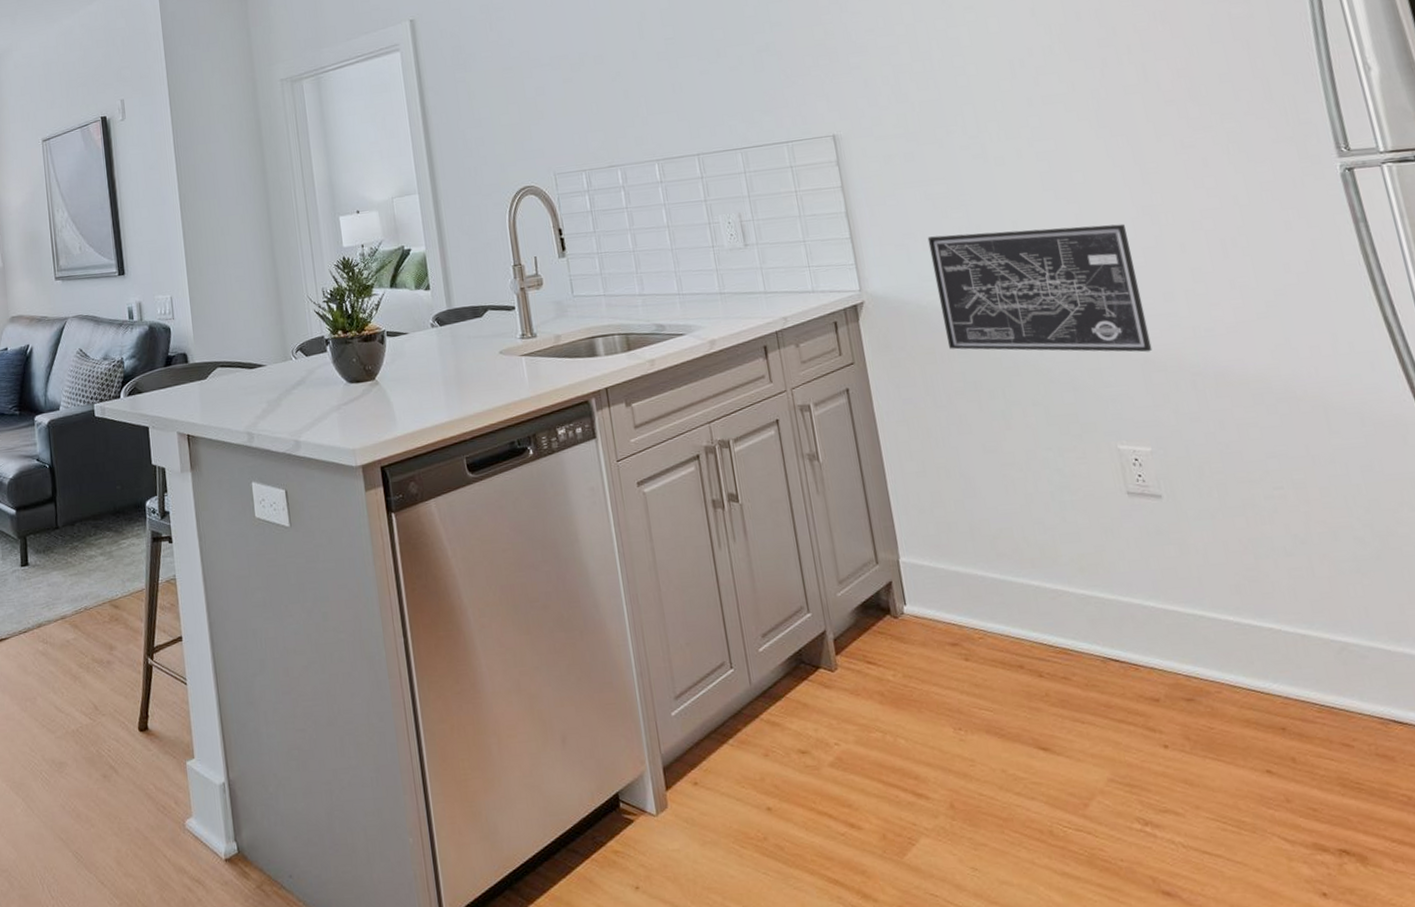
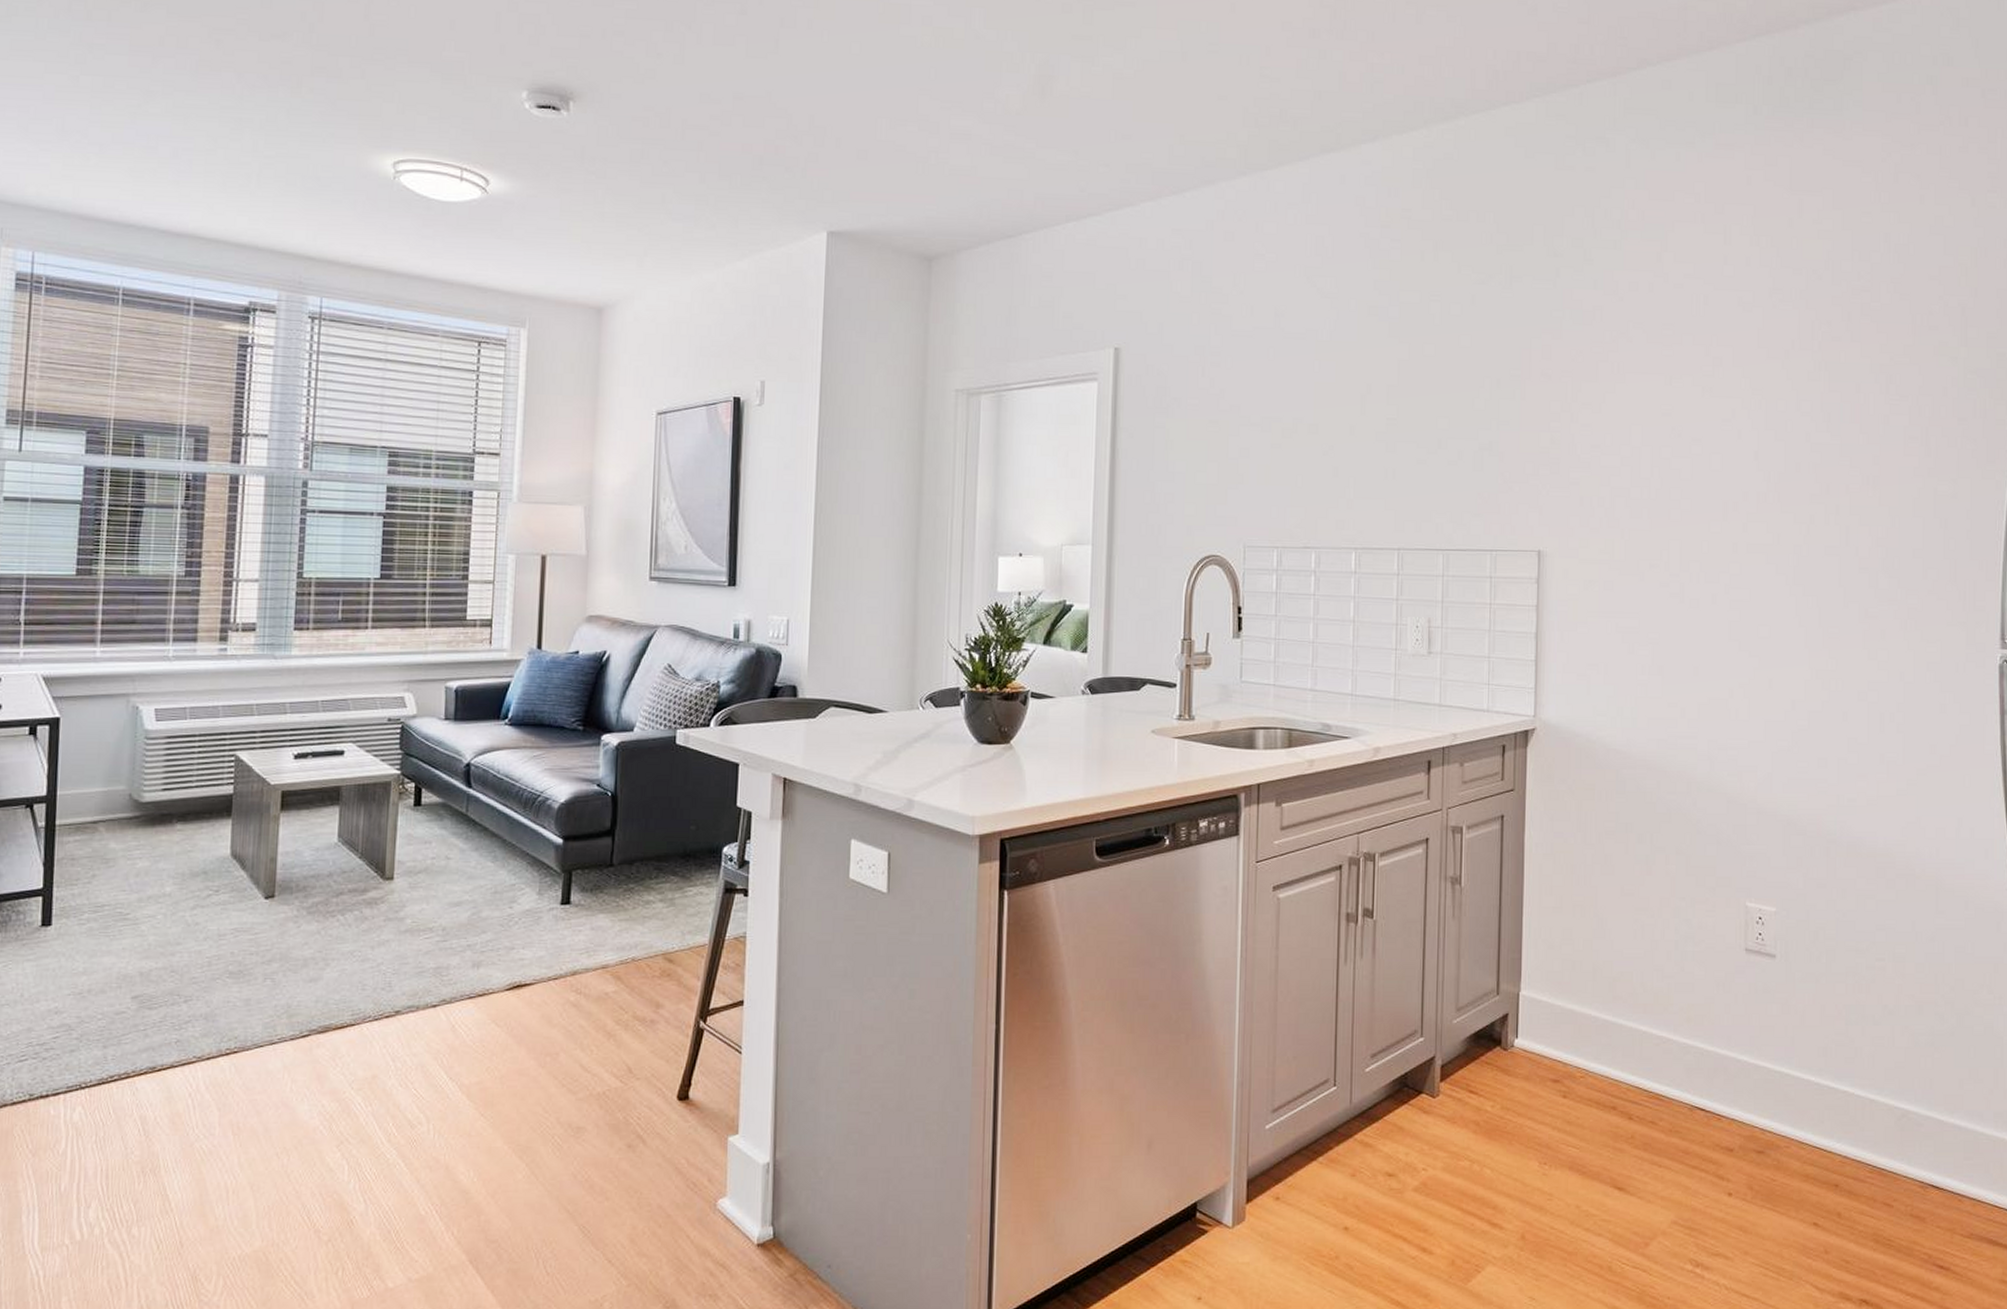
wall art: present [927,223,1153,353] -> none [1608,671,1798,815]

